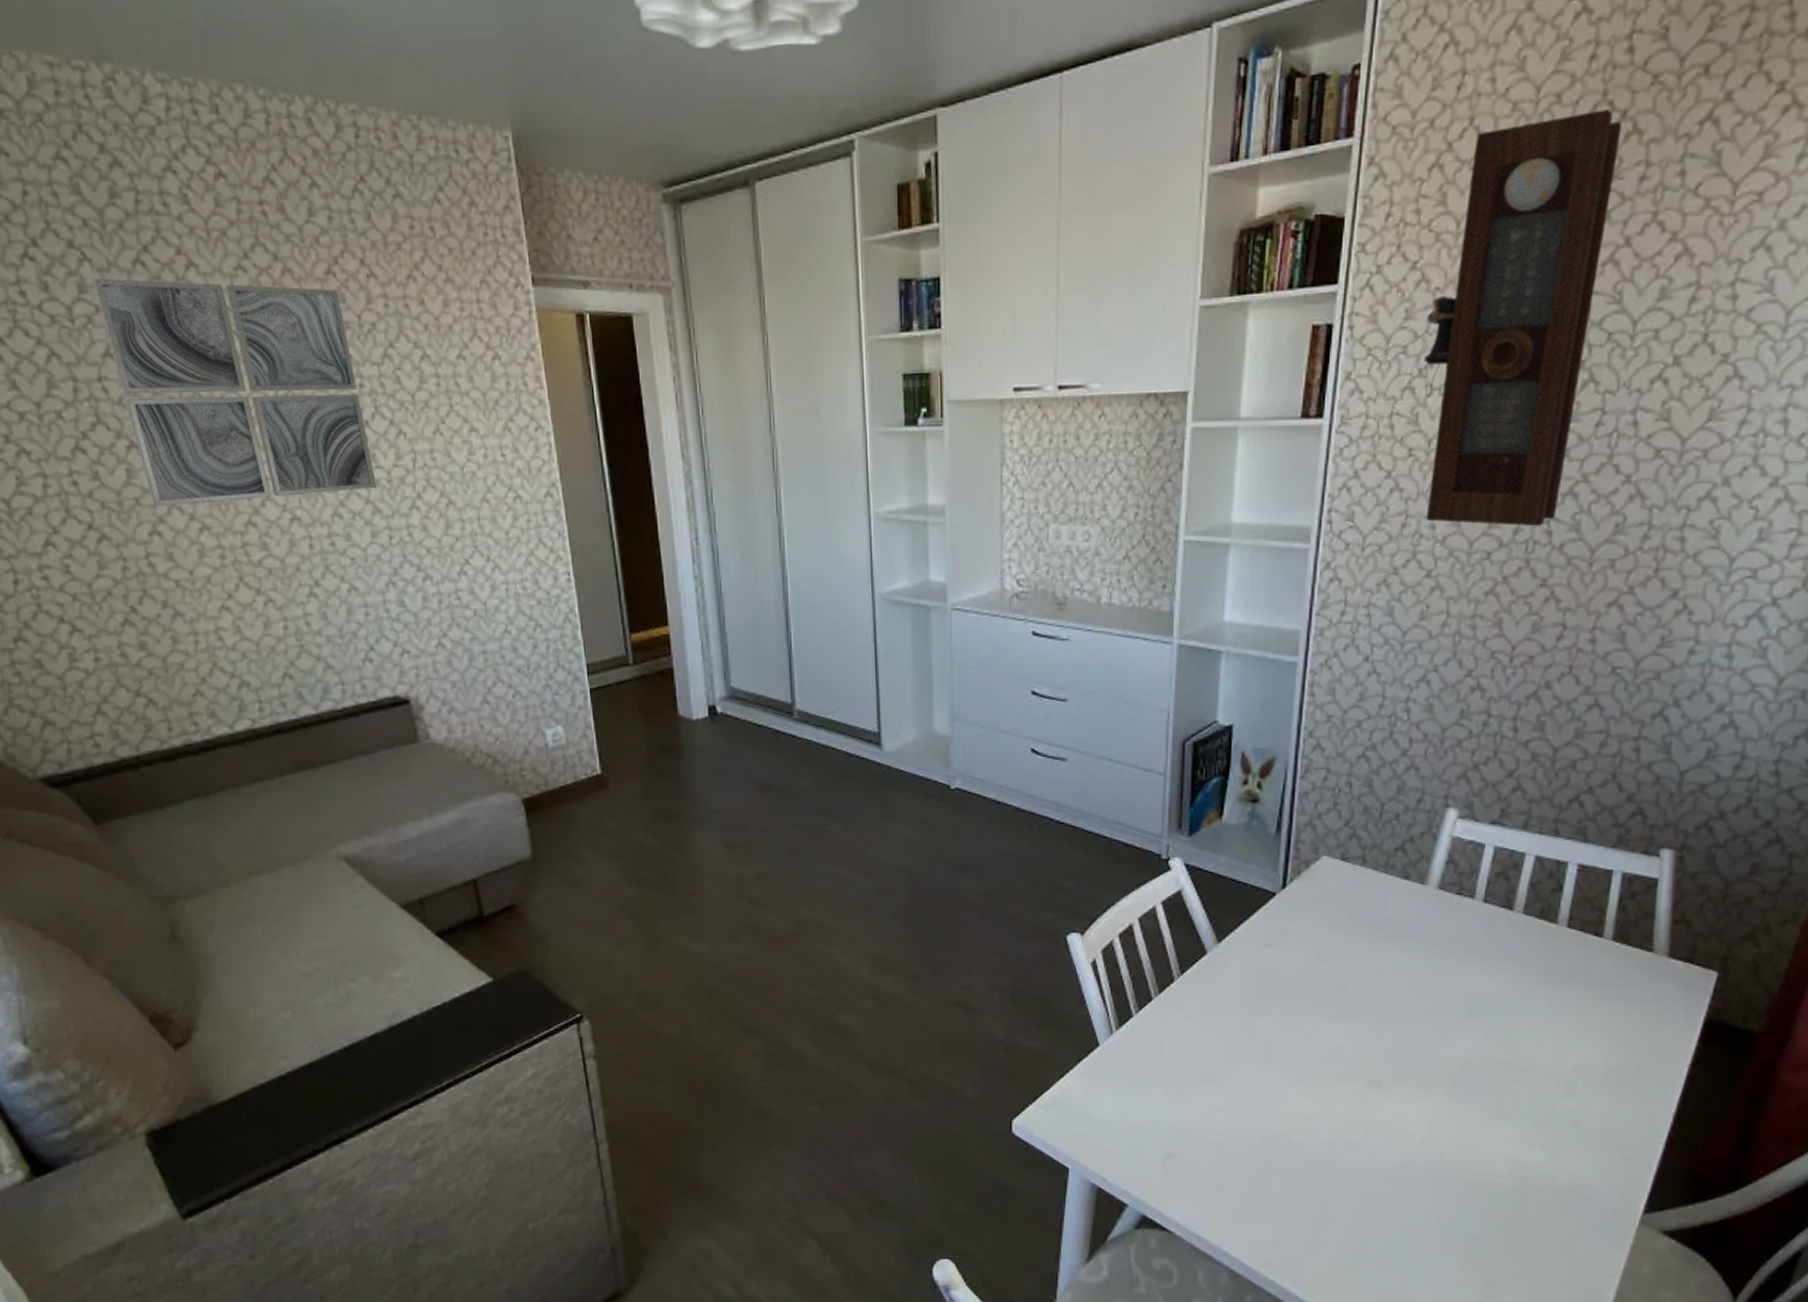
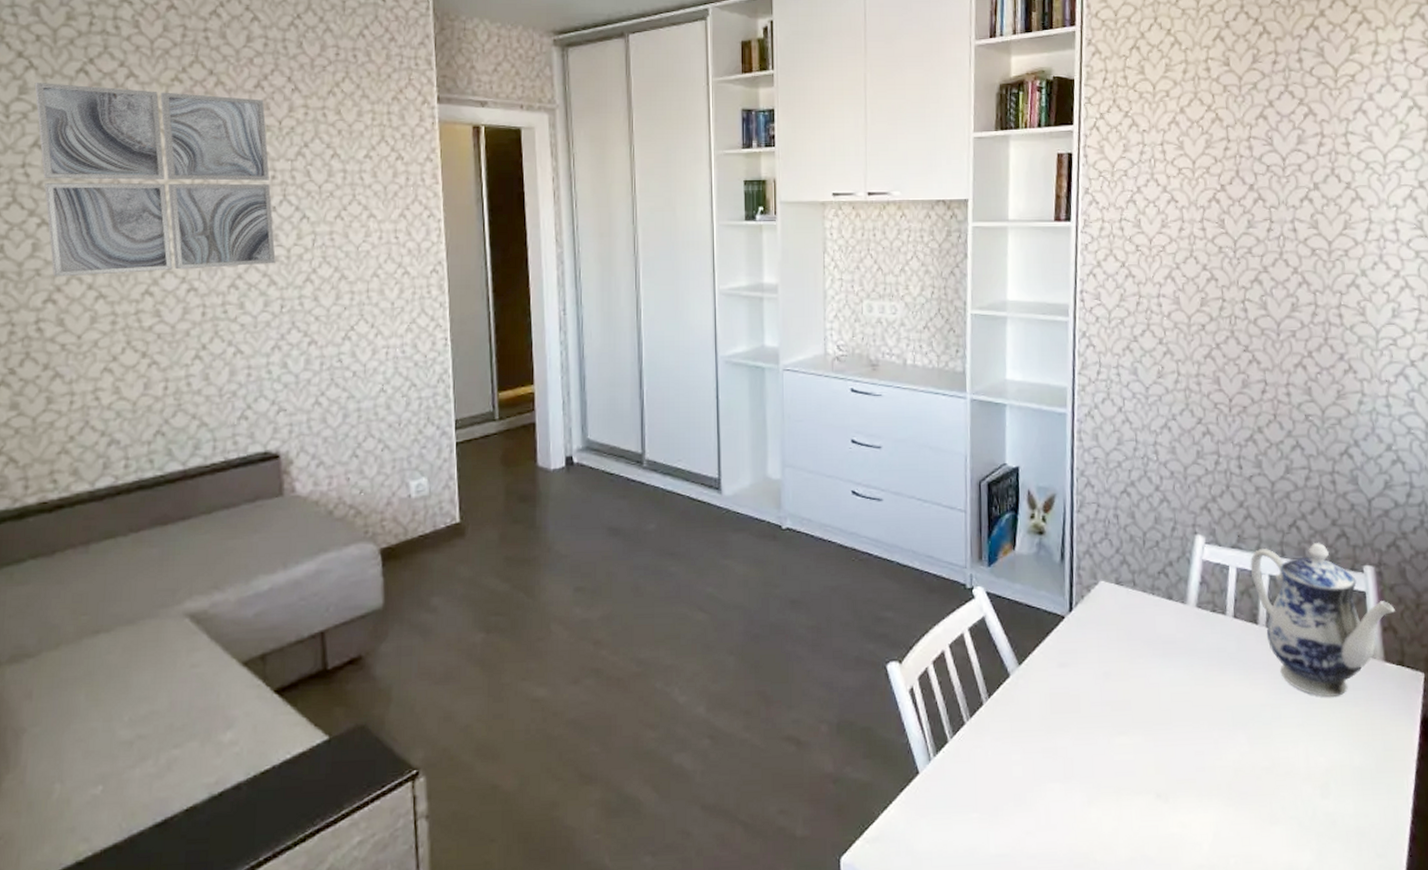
pendulum clock: present [1424,109,1622,527] -> none [1139,17,1256,305]
teapot: none [1512,820,1693,994] -> present [1250,542,1395,698]

